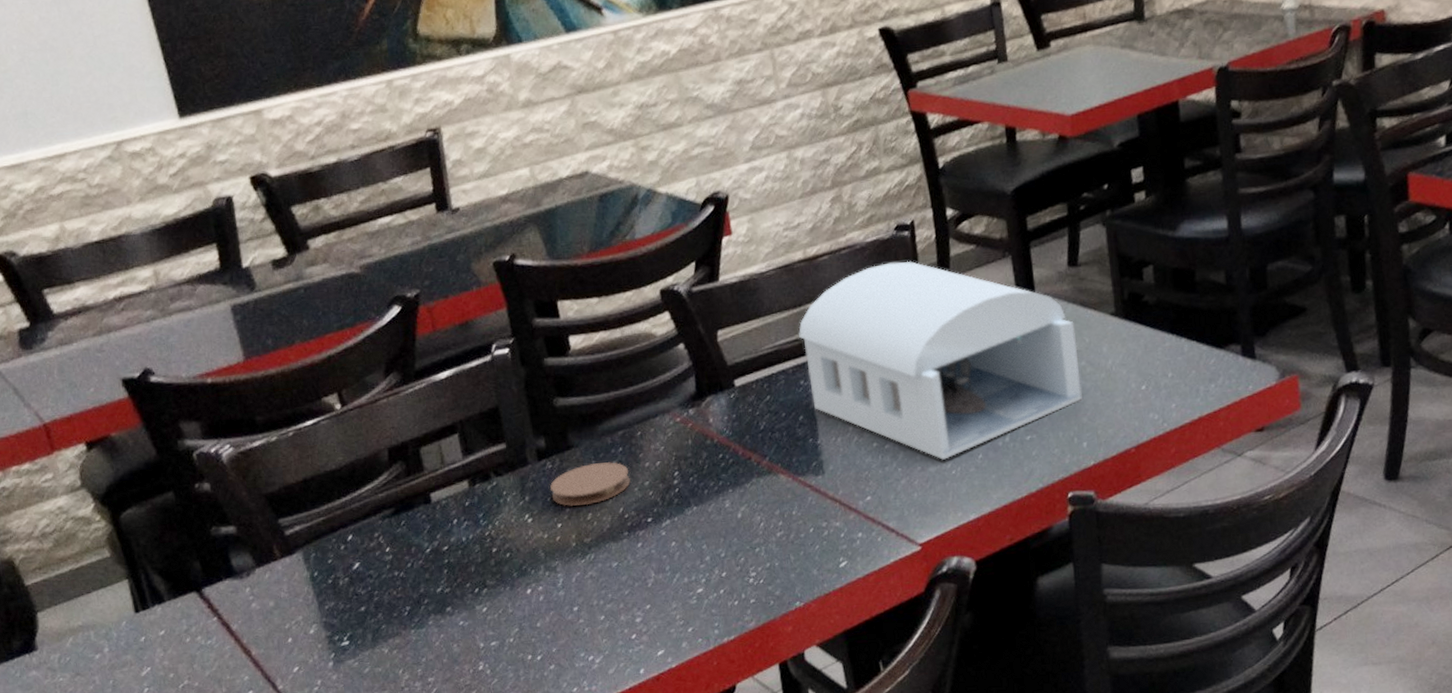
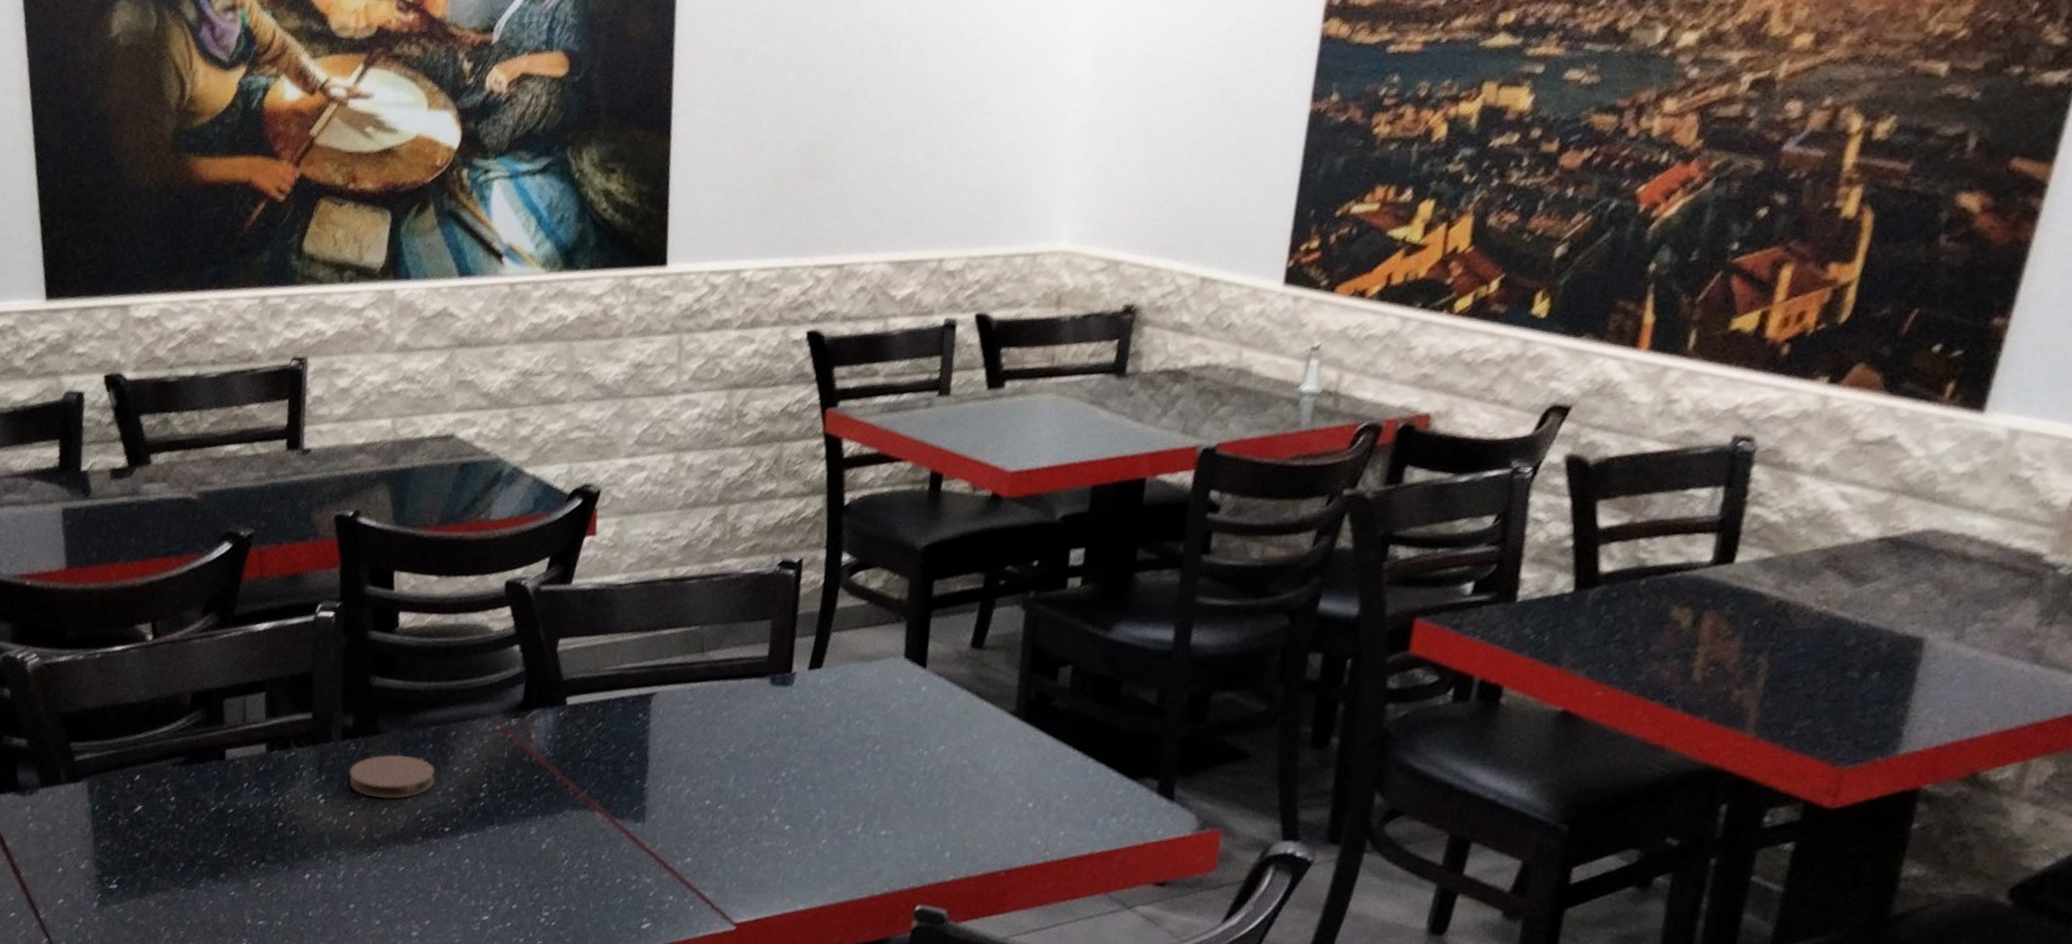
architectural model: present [799,260,1082,460] -> none [647,600,964,837]

